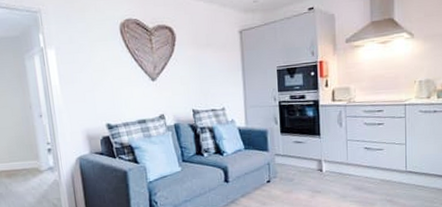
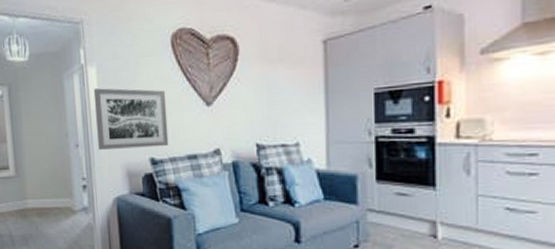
wall art: none [53,67,122,118] -> present [93,88,169,149]

